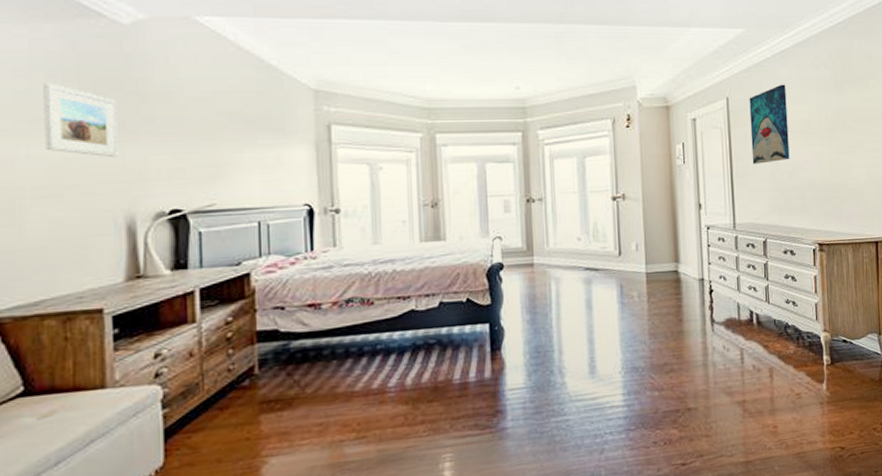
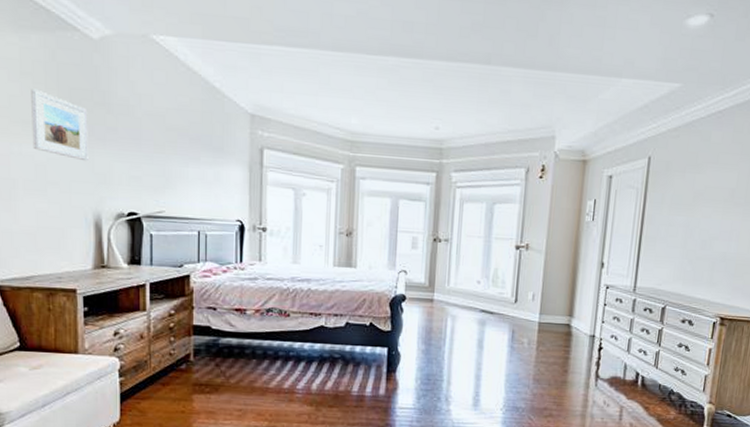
wall art: present [749,84,790,164] -> none [665,147,716,230]

